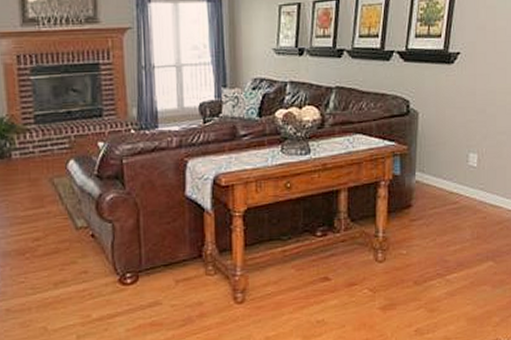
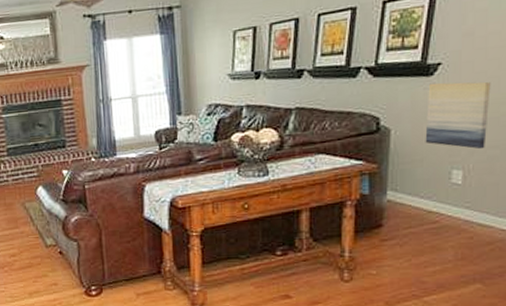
wall art: none [447,70,499,135] -> present [425,81,491,150]

